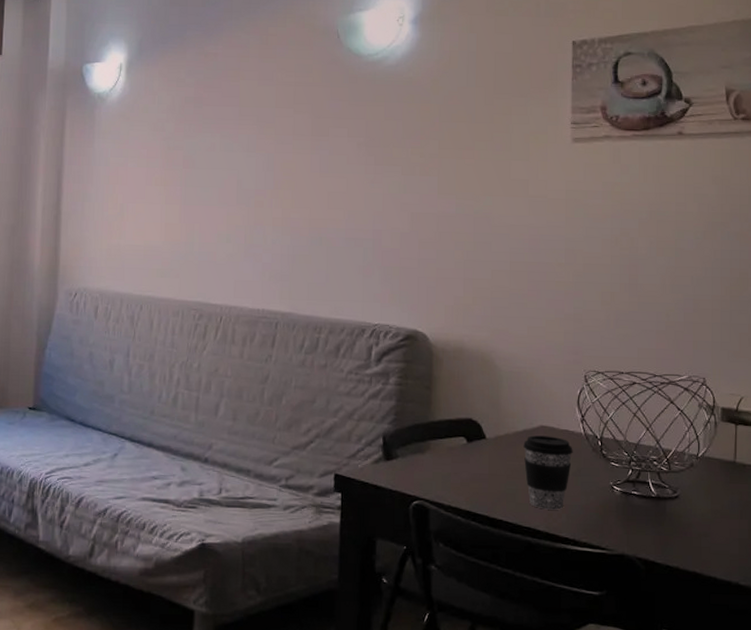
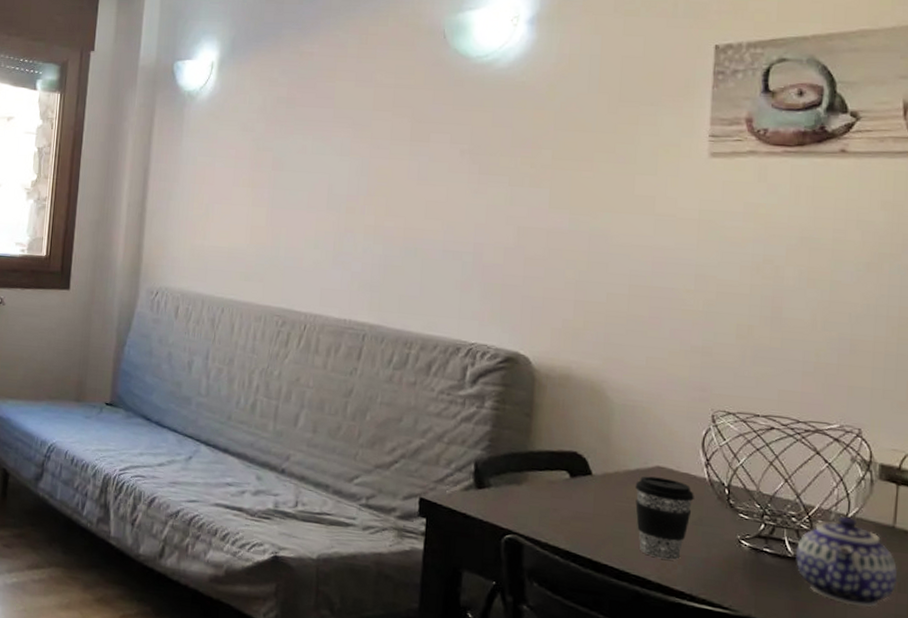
teapot: none [658,457,740,535] -> present [796,516,898,607]

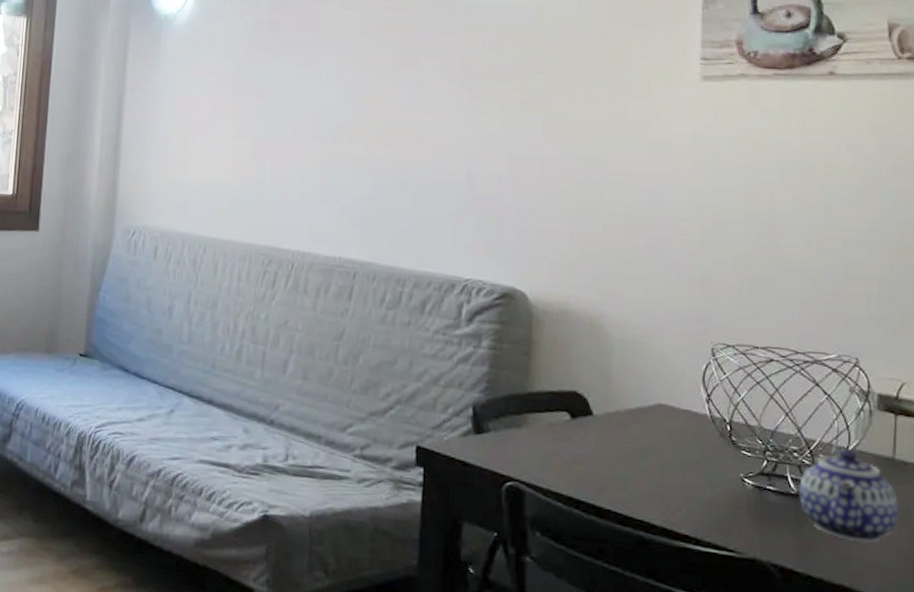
coffee cup: present [635,476,694,560] -> none [637,414,696,502]

